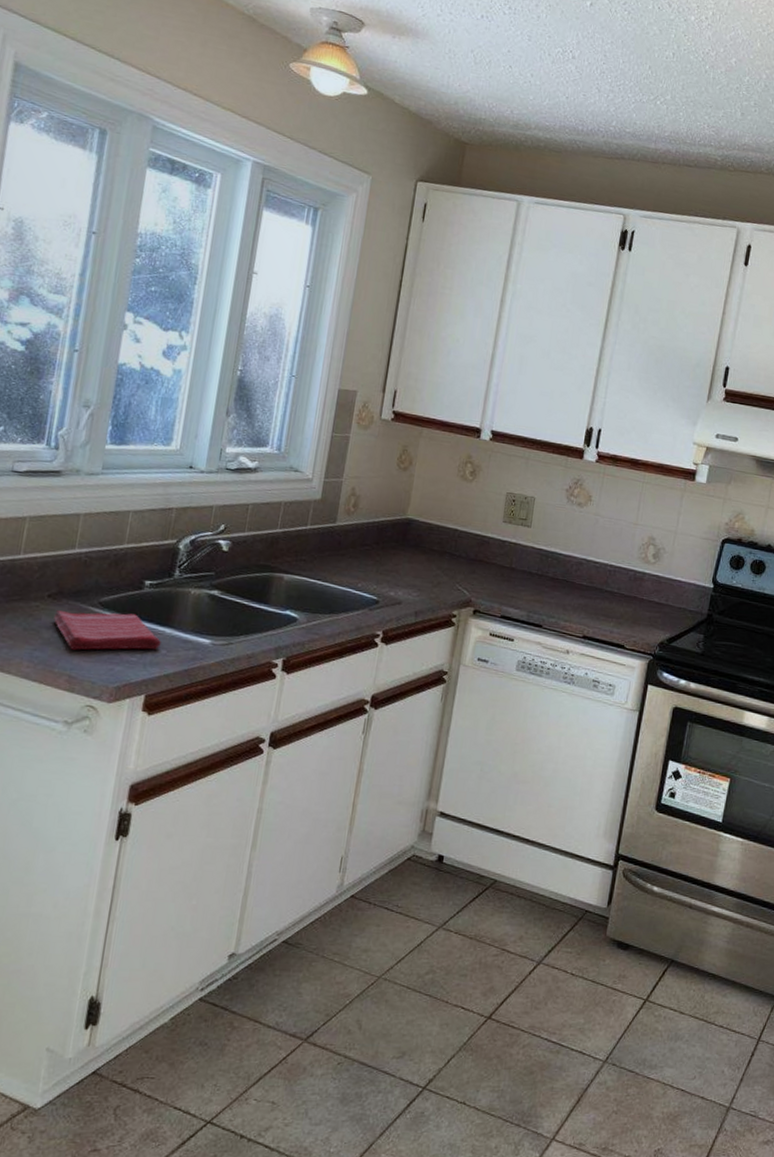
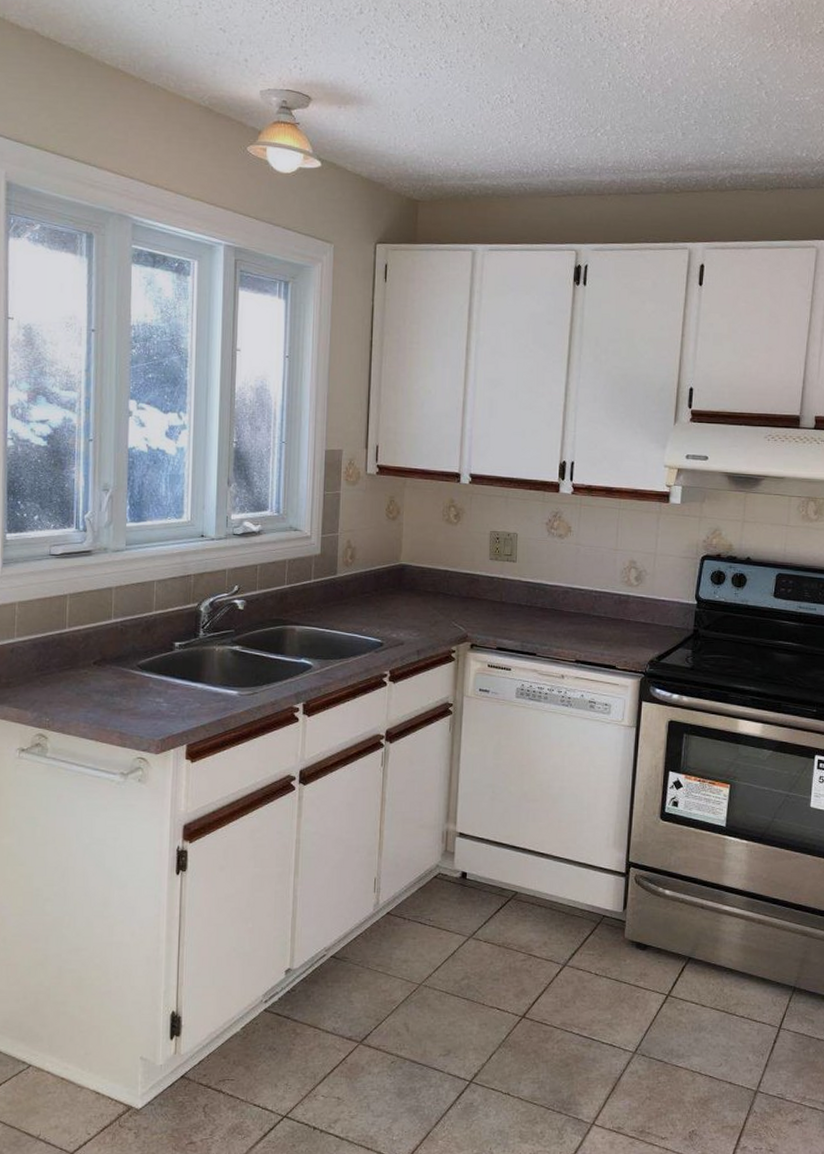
dish towel: present [54,610,161,650] -> none [101,673,195,709]

